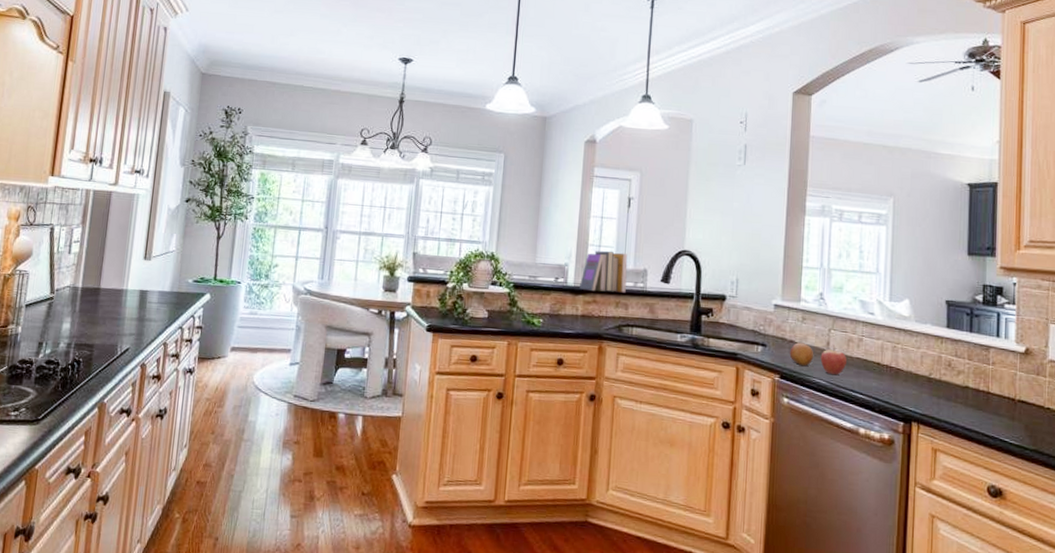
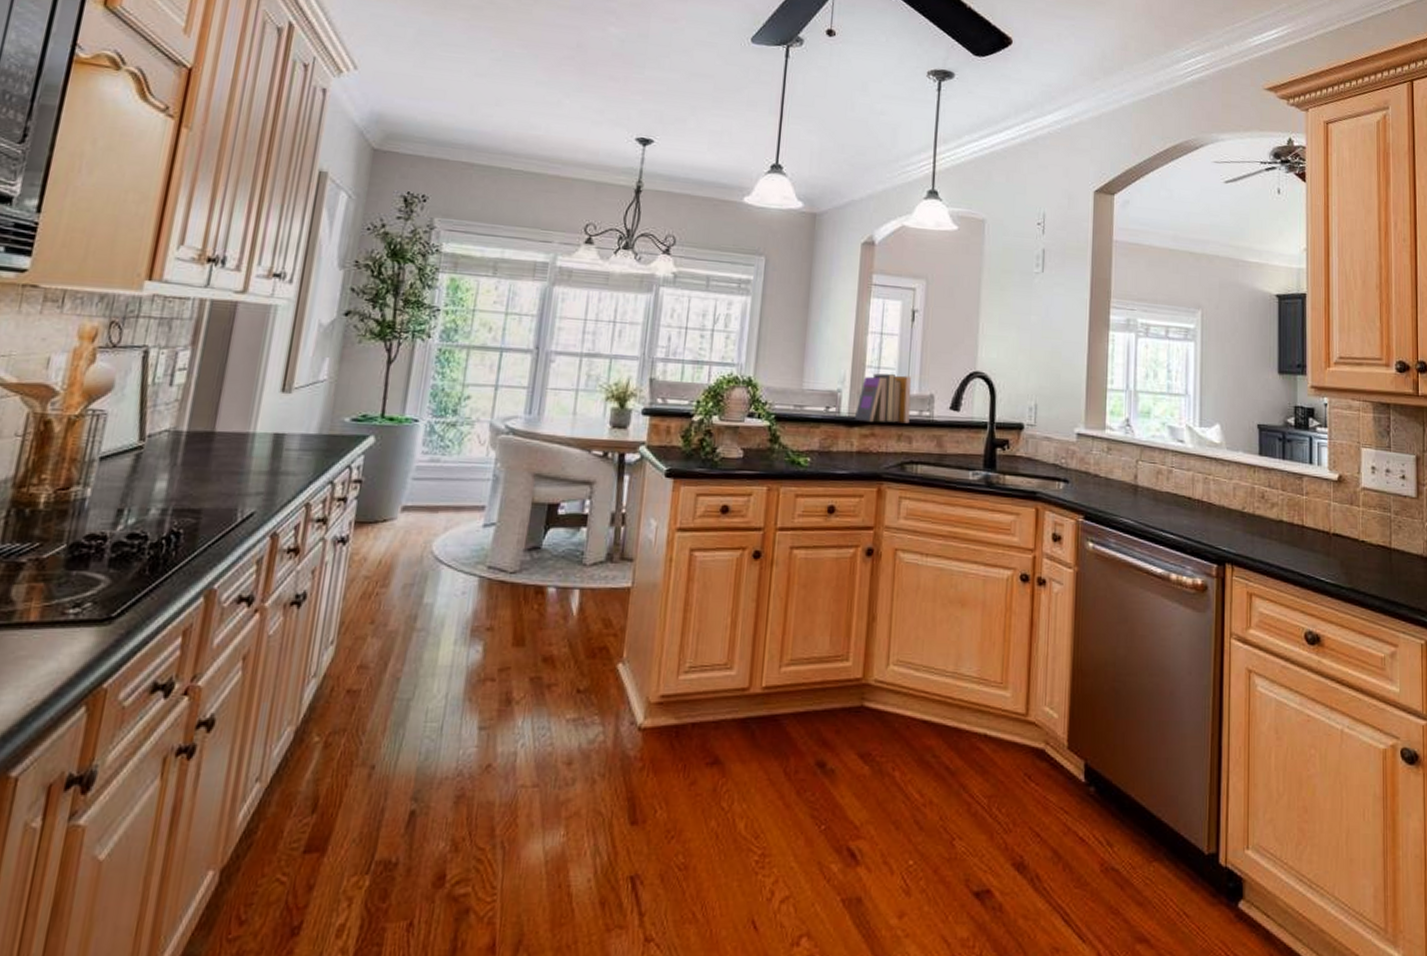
fruit: present [789,342,814,367] -> none [1094,477,1121,505]
fruit: present [820,344,848,376] -> none [1127,477,1157,514]

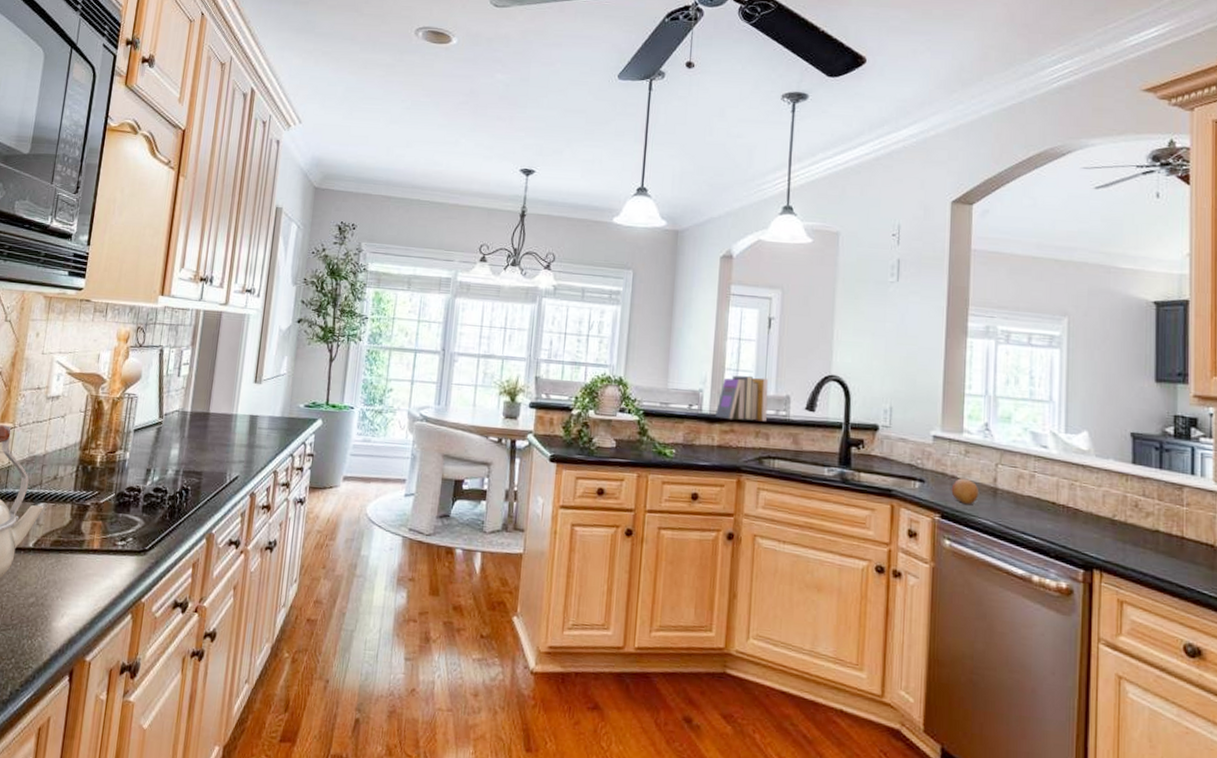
fruit: none [1094,477,1121,505] -> present [951,478,979,505]

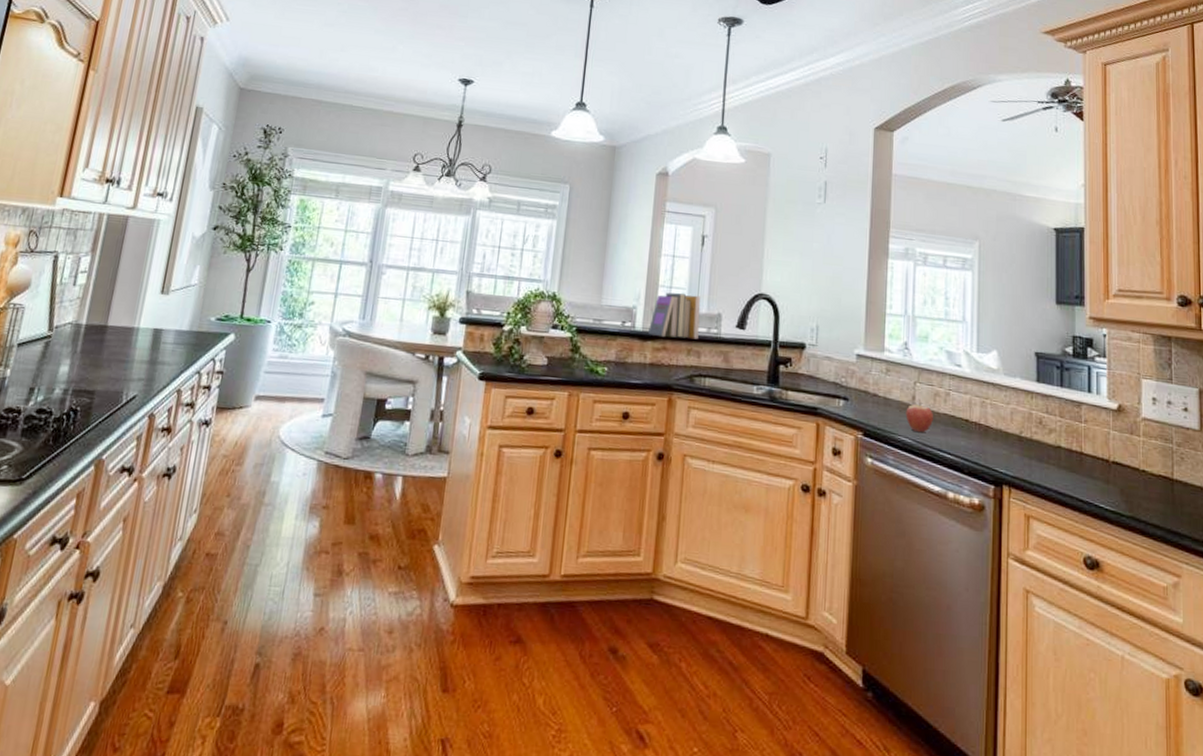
fruit: present [951,478,979,505] -> none [873,396,899,423]
fruit: none [986,480,1018,516] -> present [906,398,934,433]

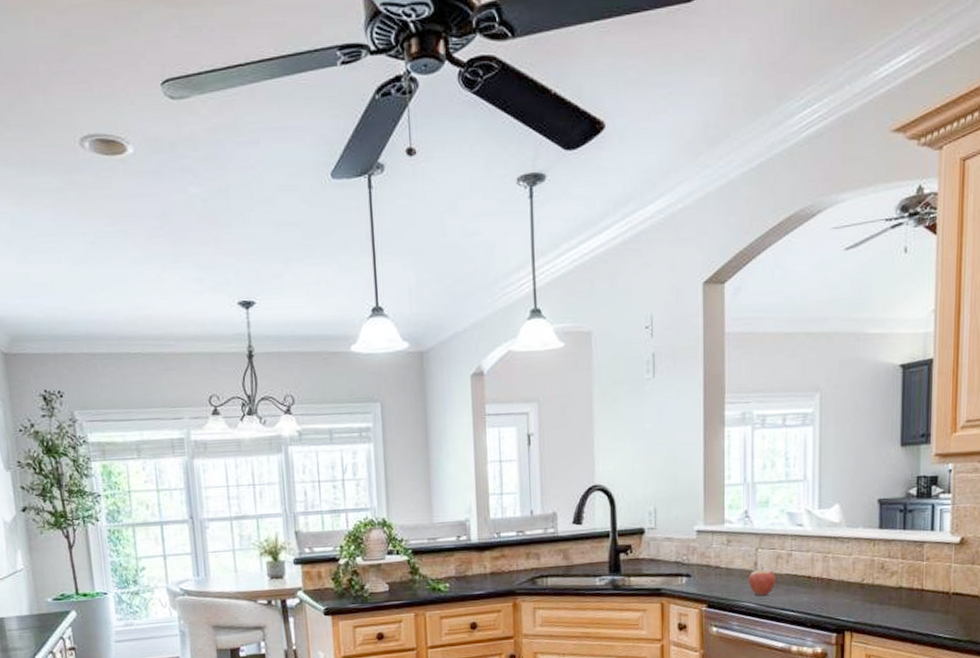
books: present [648,292,701,340] -> none [485,498,536,546]

